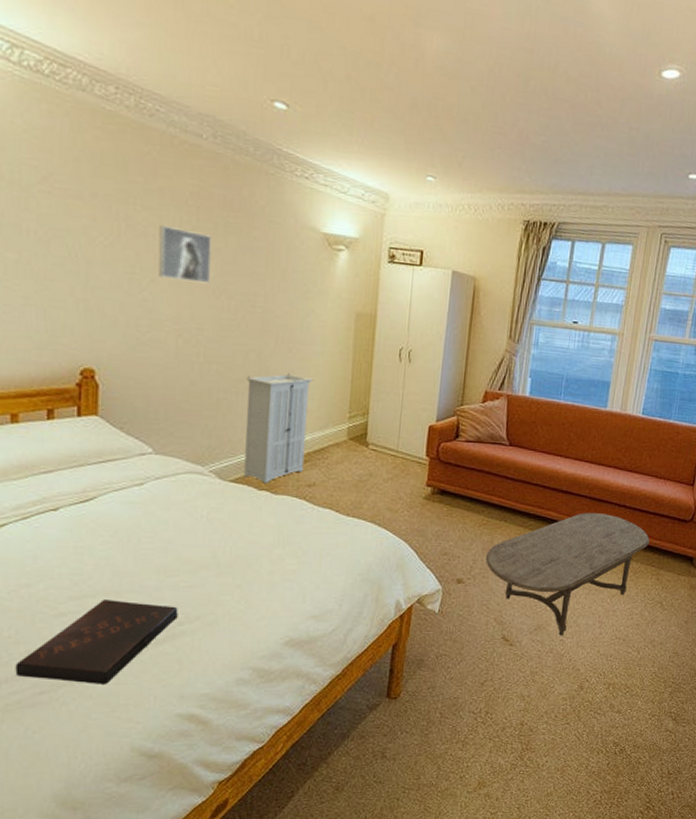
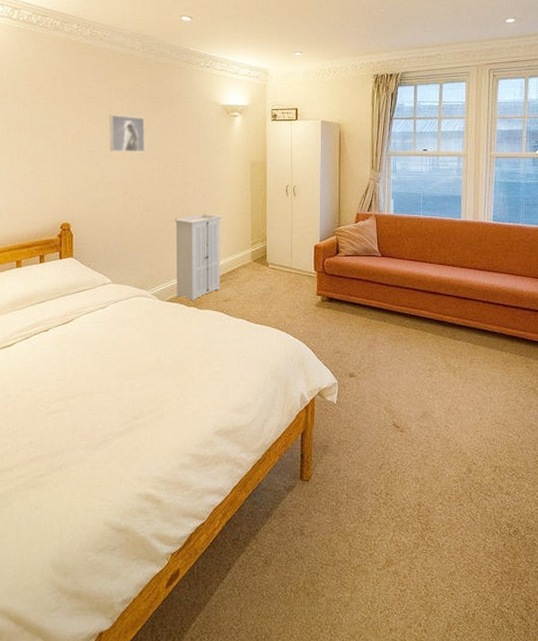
book: present [15,600,178,684] -> none [22,399,134,469]
coffee table: present [485,513,650,636] -> none [371,310,515,422]

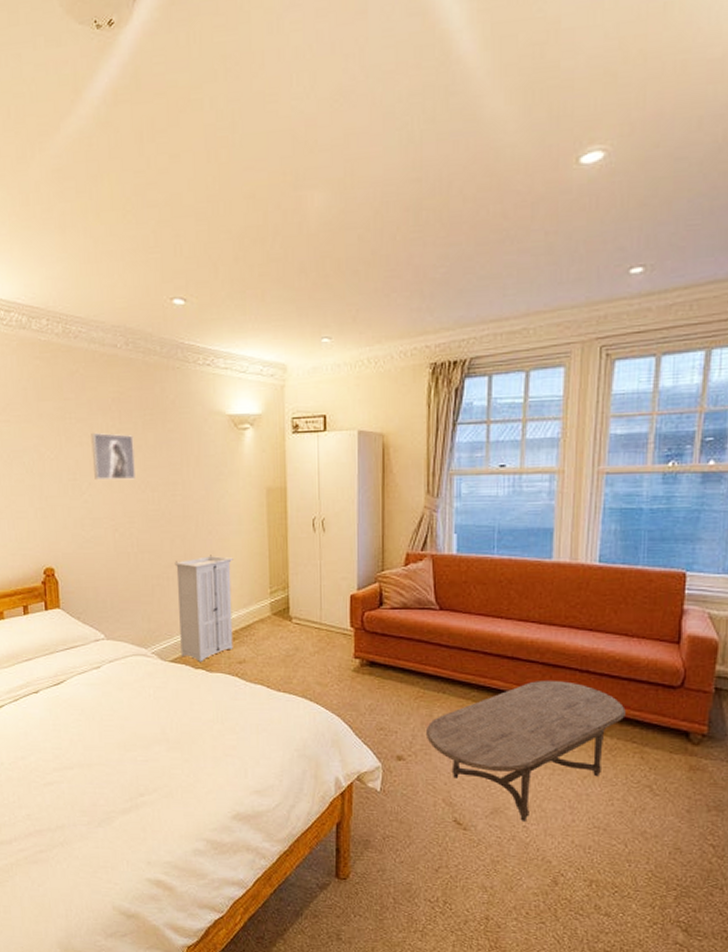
coffee table: none [371,310,515,422] -> present [425,681,626,821]

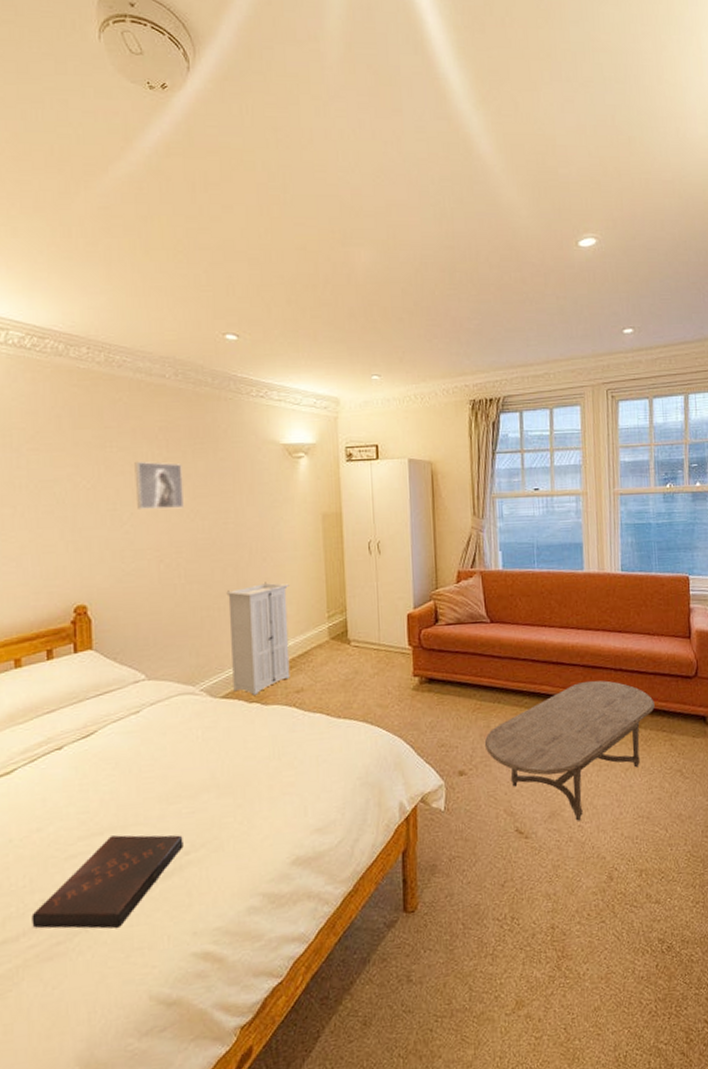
book: none [20,771,139,847] -> present [31,835,183,929]

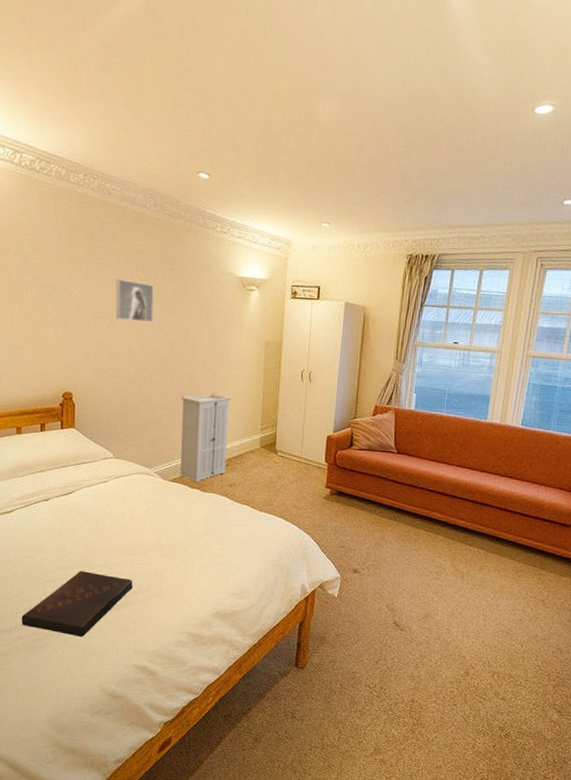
coffee table: present [484,680,655,821] -> none [377,515,531,625]

